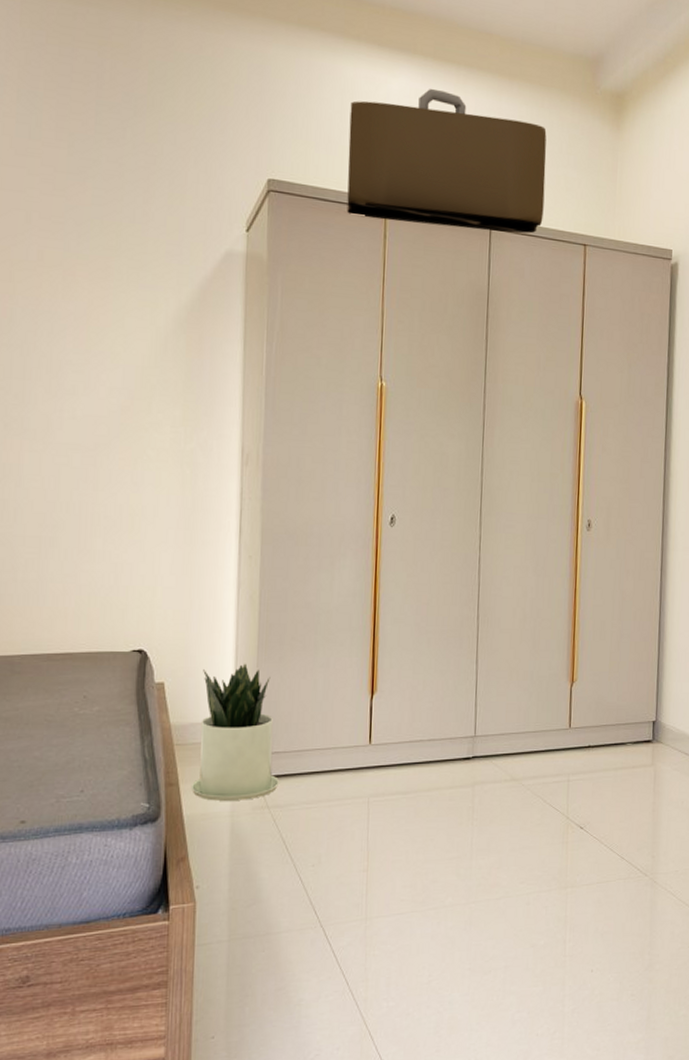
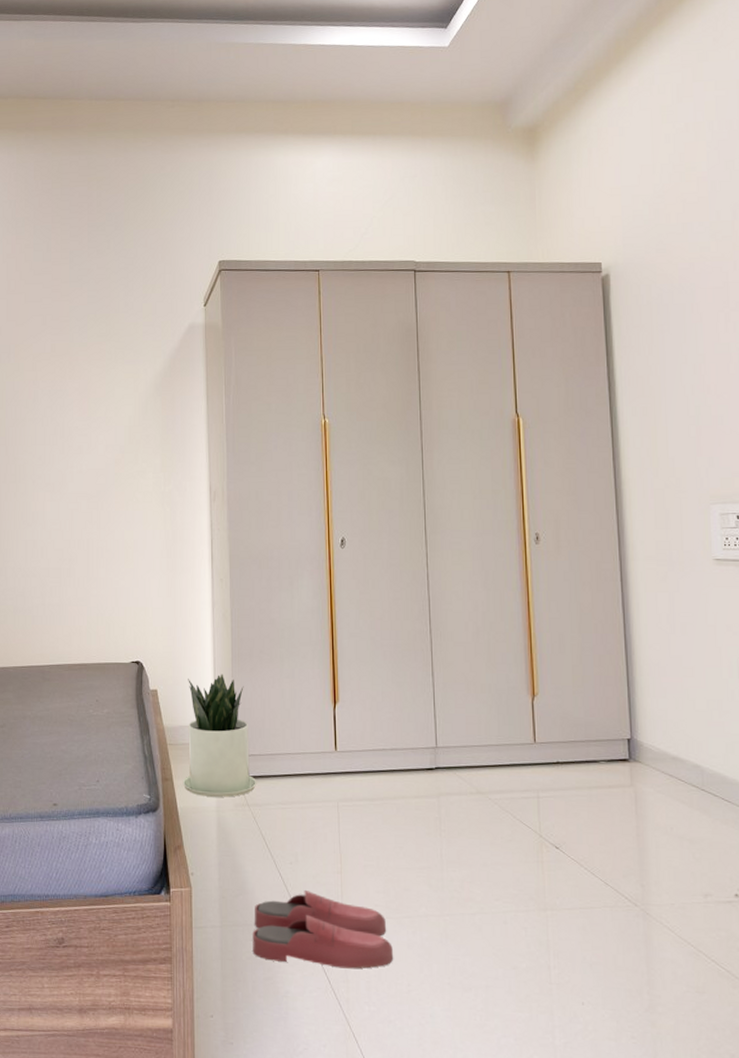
slippers: none [264,892,416,970] -> present [252,890,393,969]
suitcase: present [347,88,547,234] -> none [283,159,465,280]

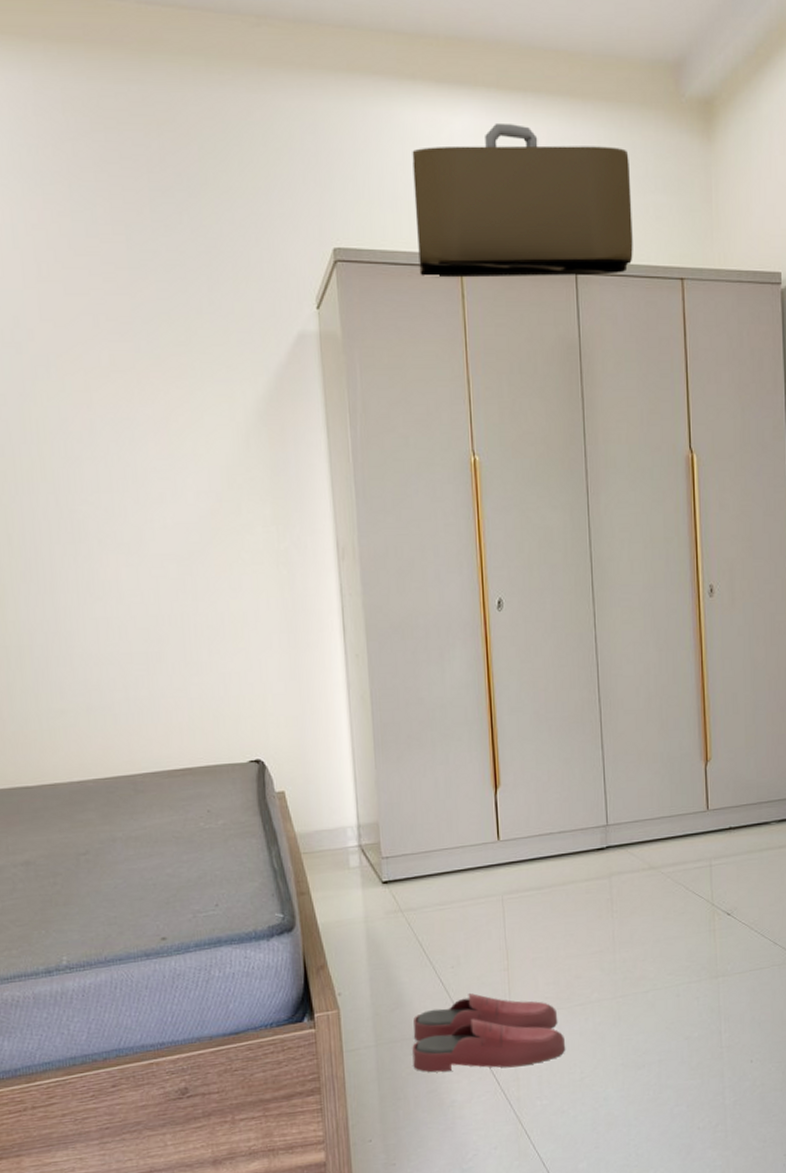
planter: present [182,673,257,797] -> none [322,766,411,908]
suitcase: none [283,159,465,280] -> present [412,122,633,278]

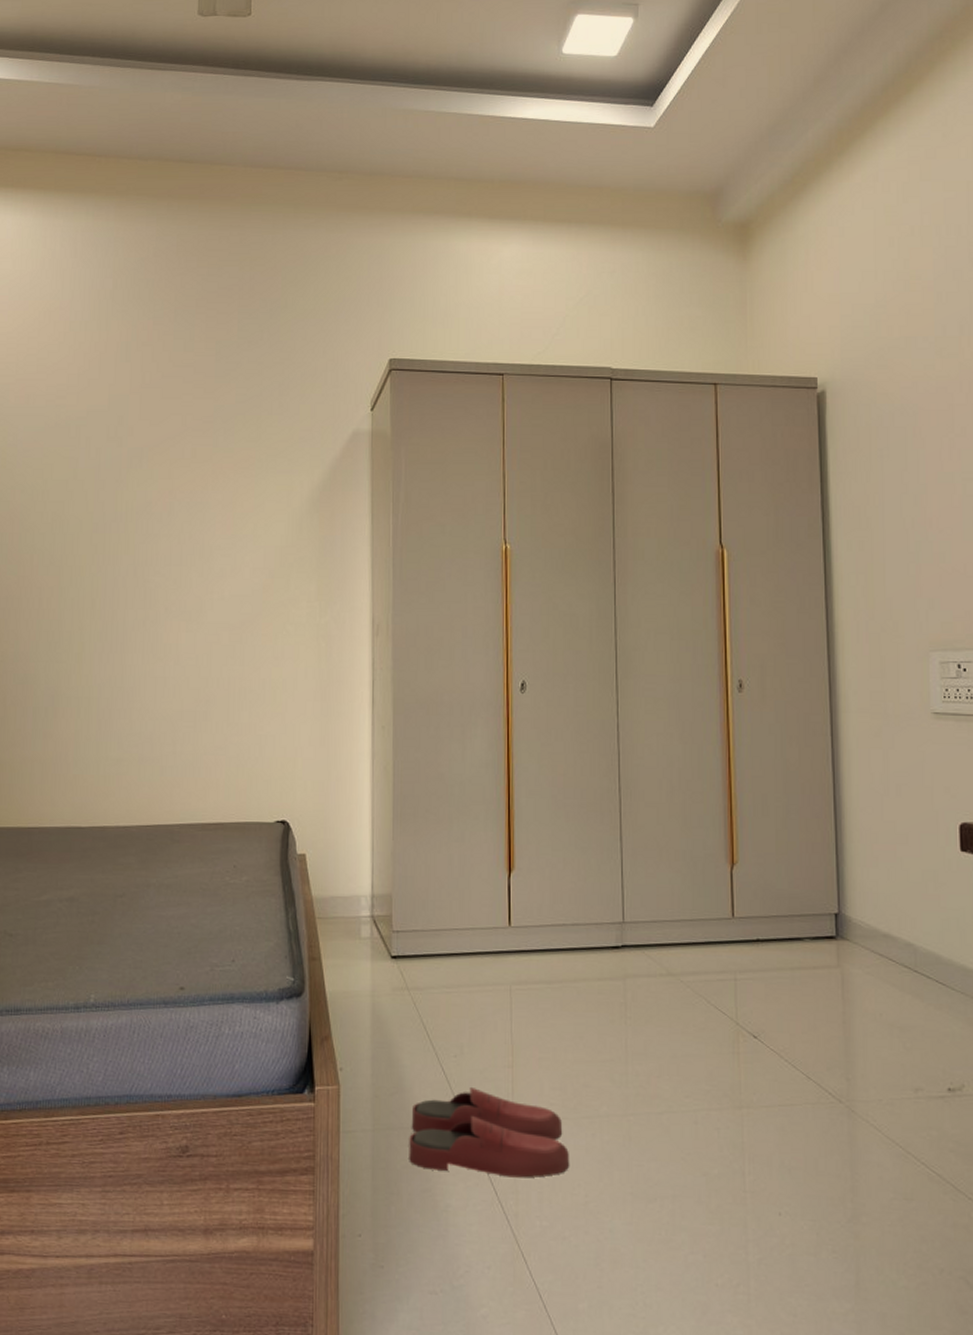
suitcase: present [412,122,633,278] -> none [464,249,667,384]

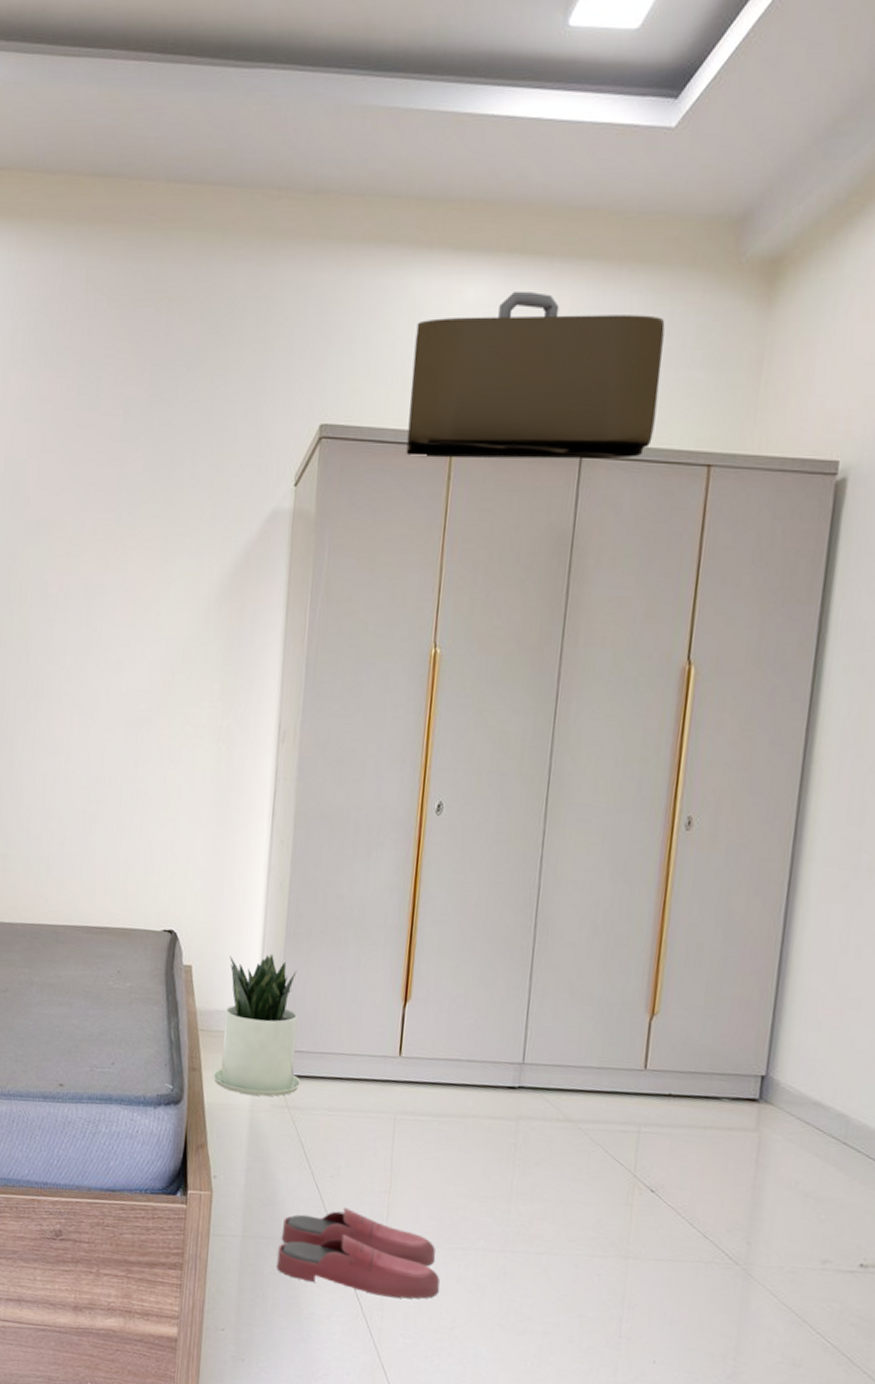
planter: none [332,836,419,980] -> present [212,953,302,1097]
suitcase: none [464,249,667,384] -> present [406,291,665,460]

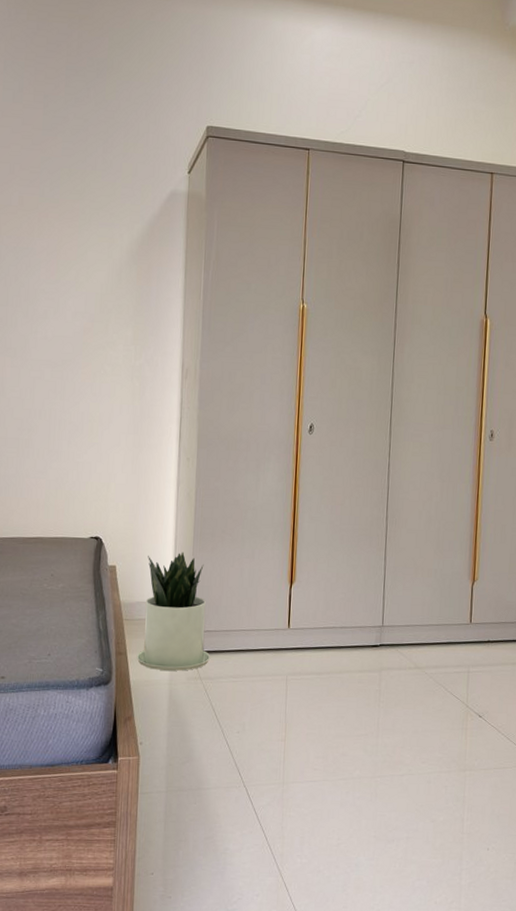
slippers: present [276,1208,440,1299] -> none [196,757,327,827]
suitcase: present [406,291,665,460] -> none [274,35,457,165]

